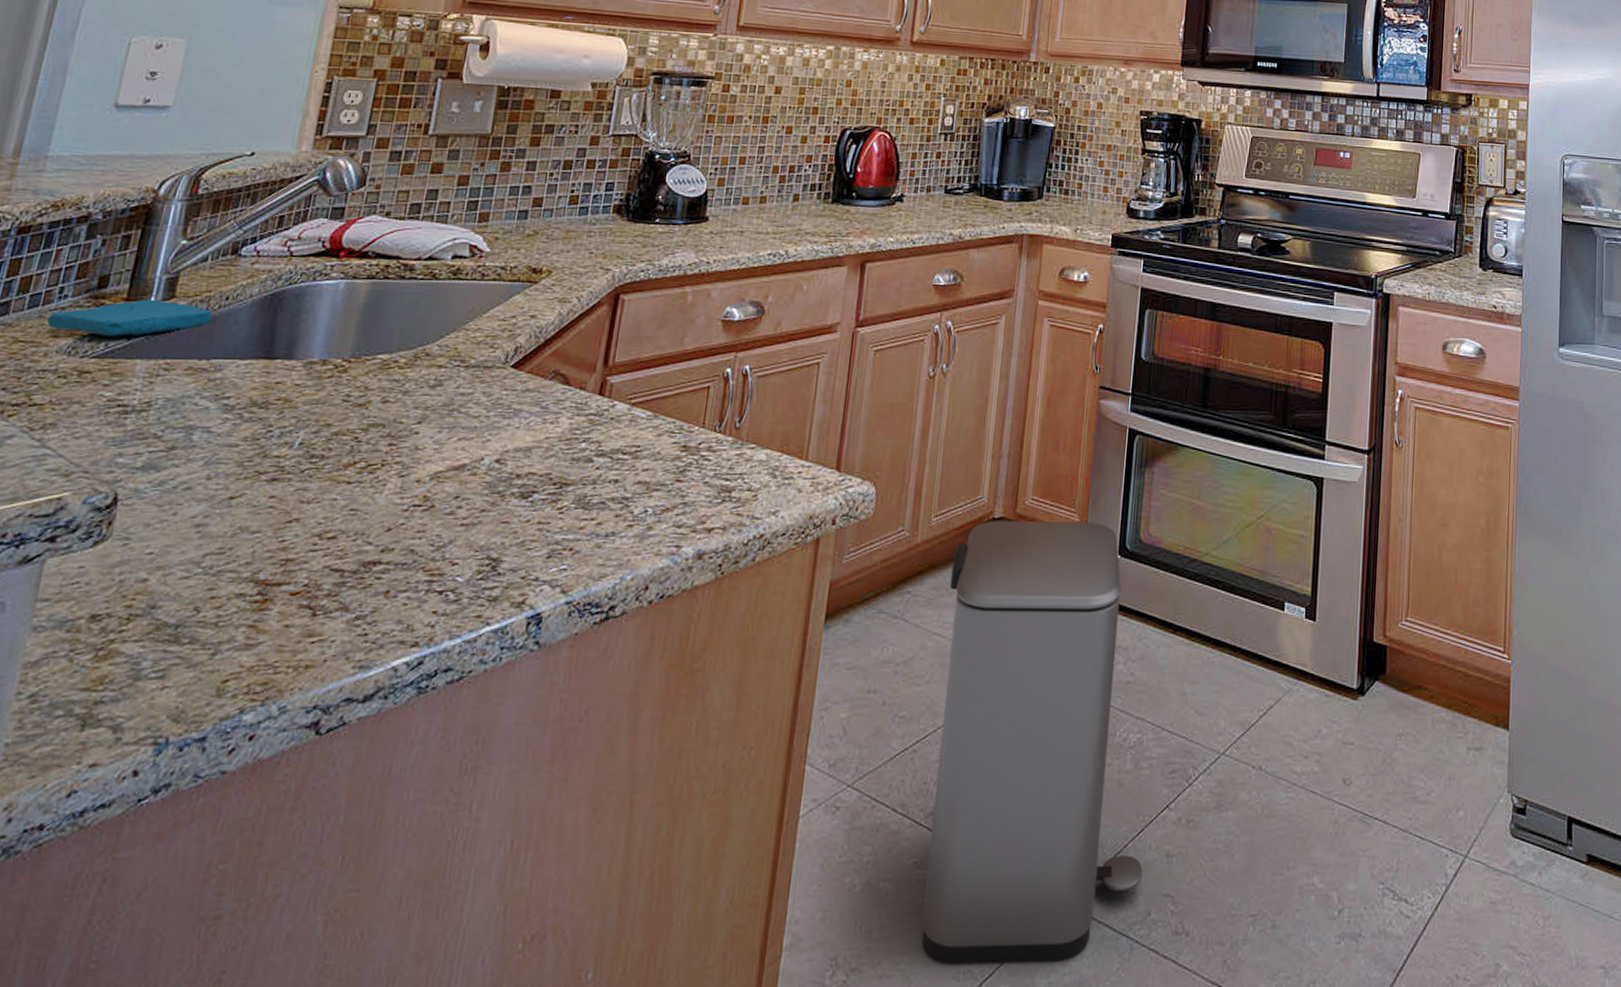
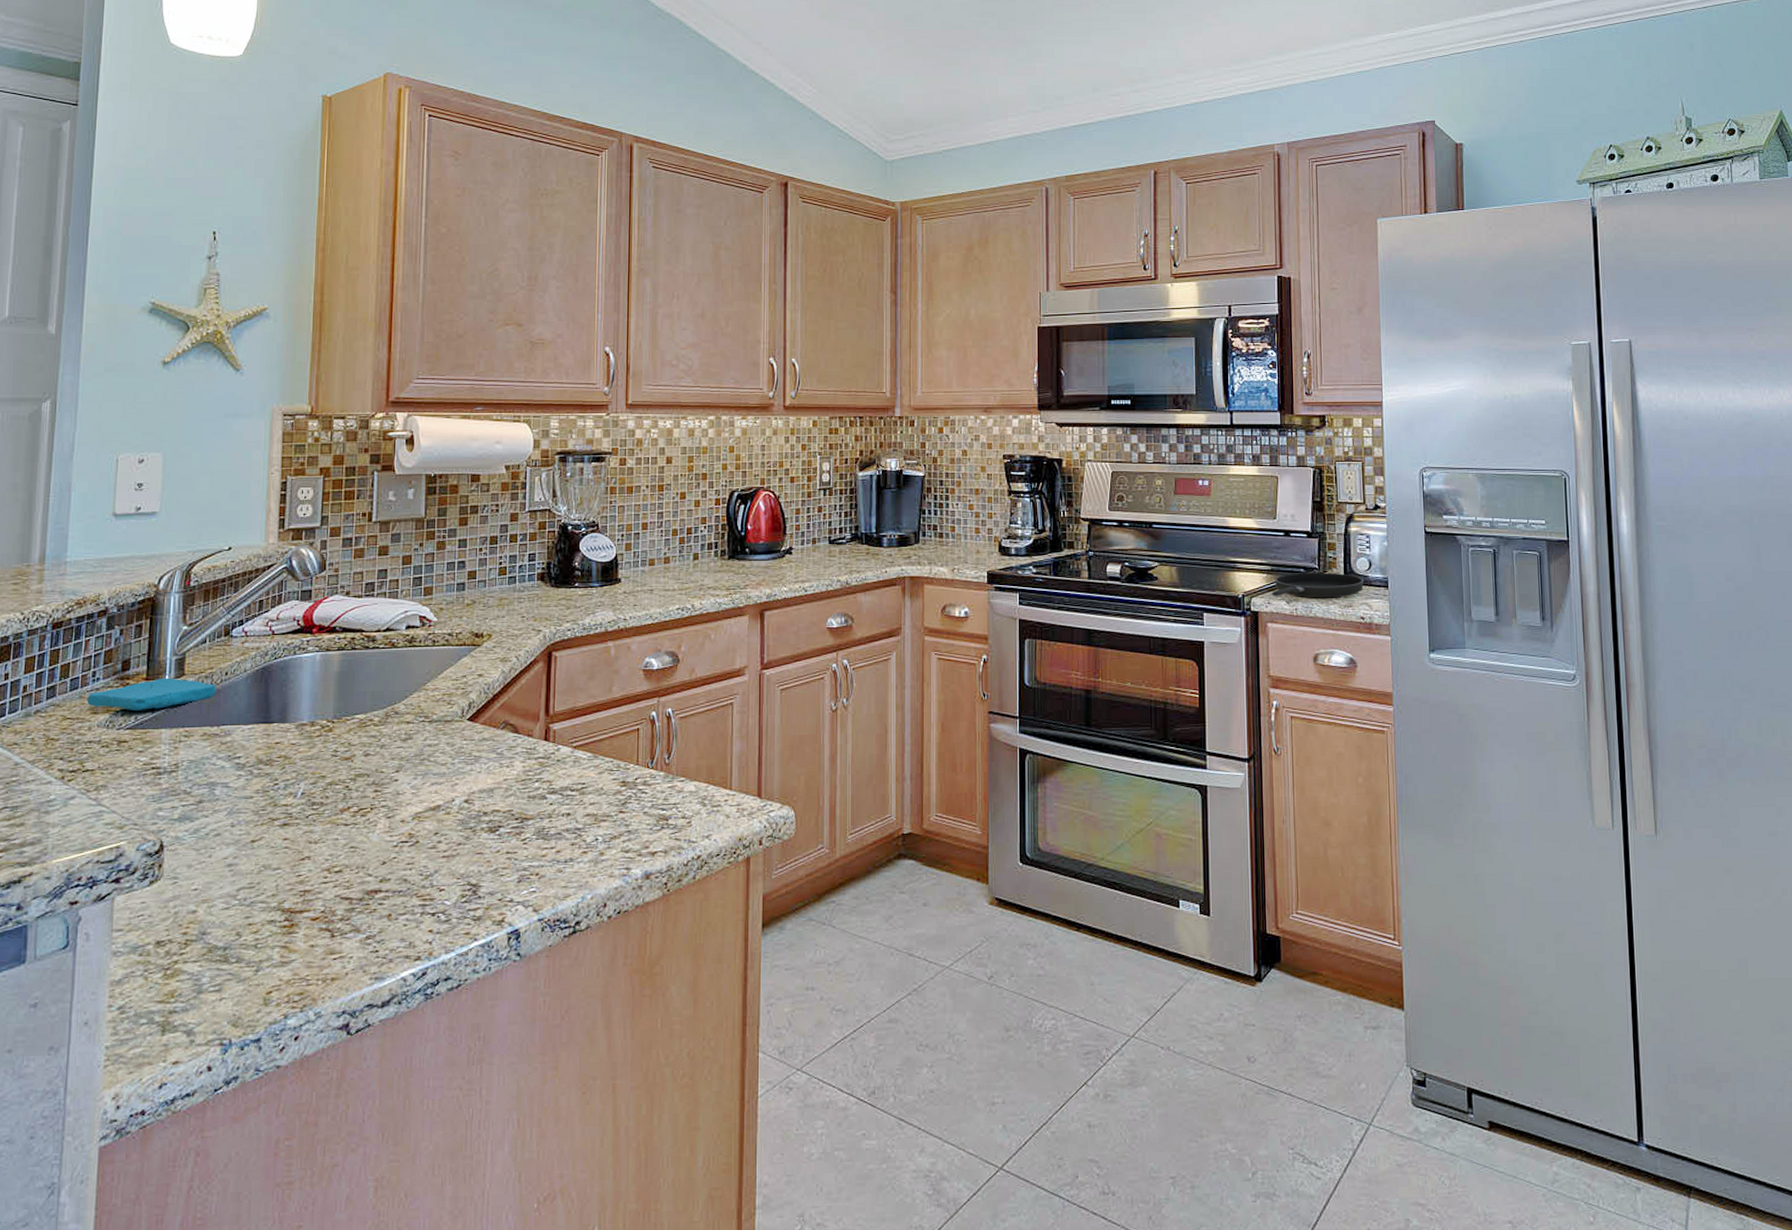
pedal bin: present [921,521,1143,965] -> none [869,834,1068,1221]
frying pan: none [1405,255,1498,284] -> present [1272,572,1364,598]

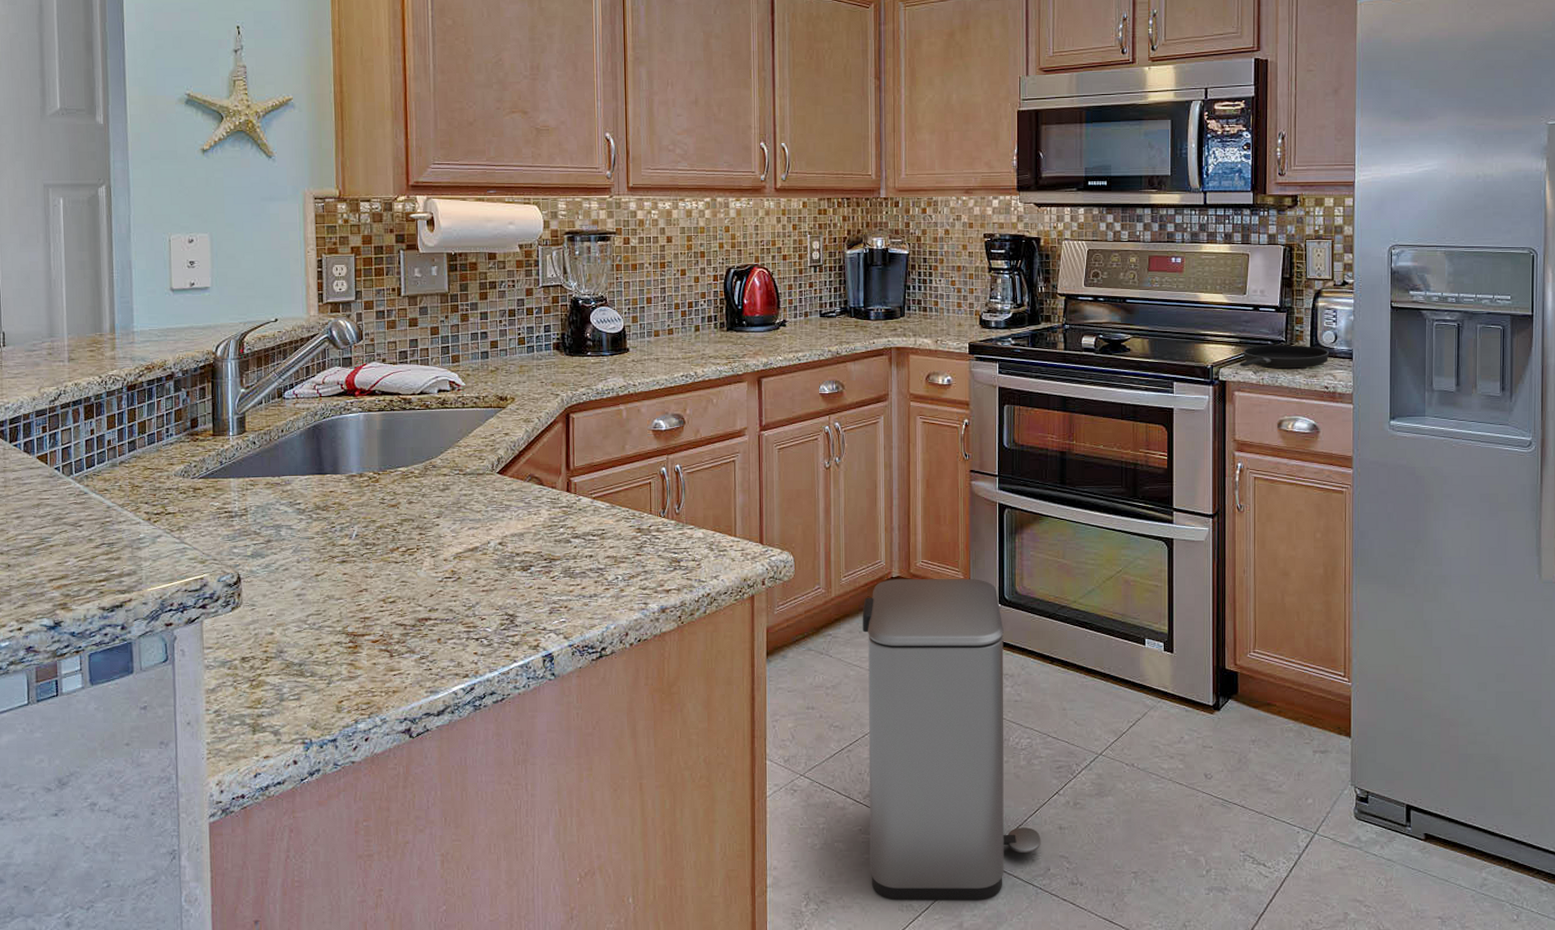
sponge: present [86,677,217,710] -> none [163,434,275,462]
pedal bin: none [869,834,1068,1221] -> present [862,579,1041,901]

